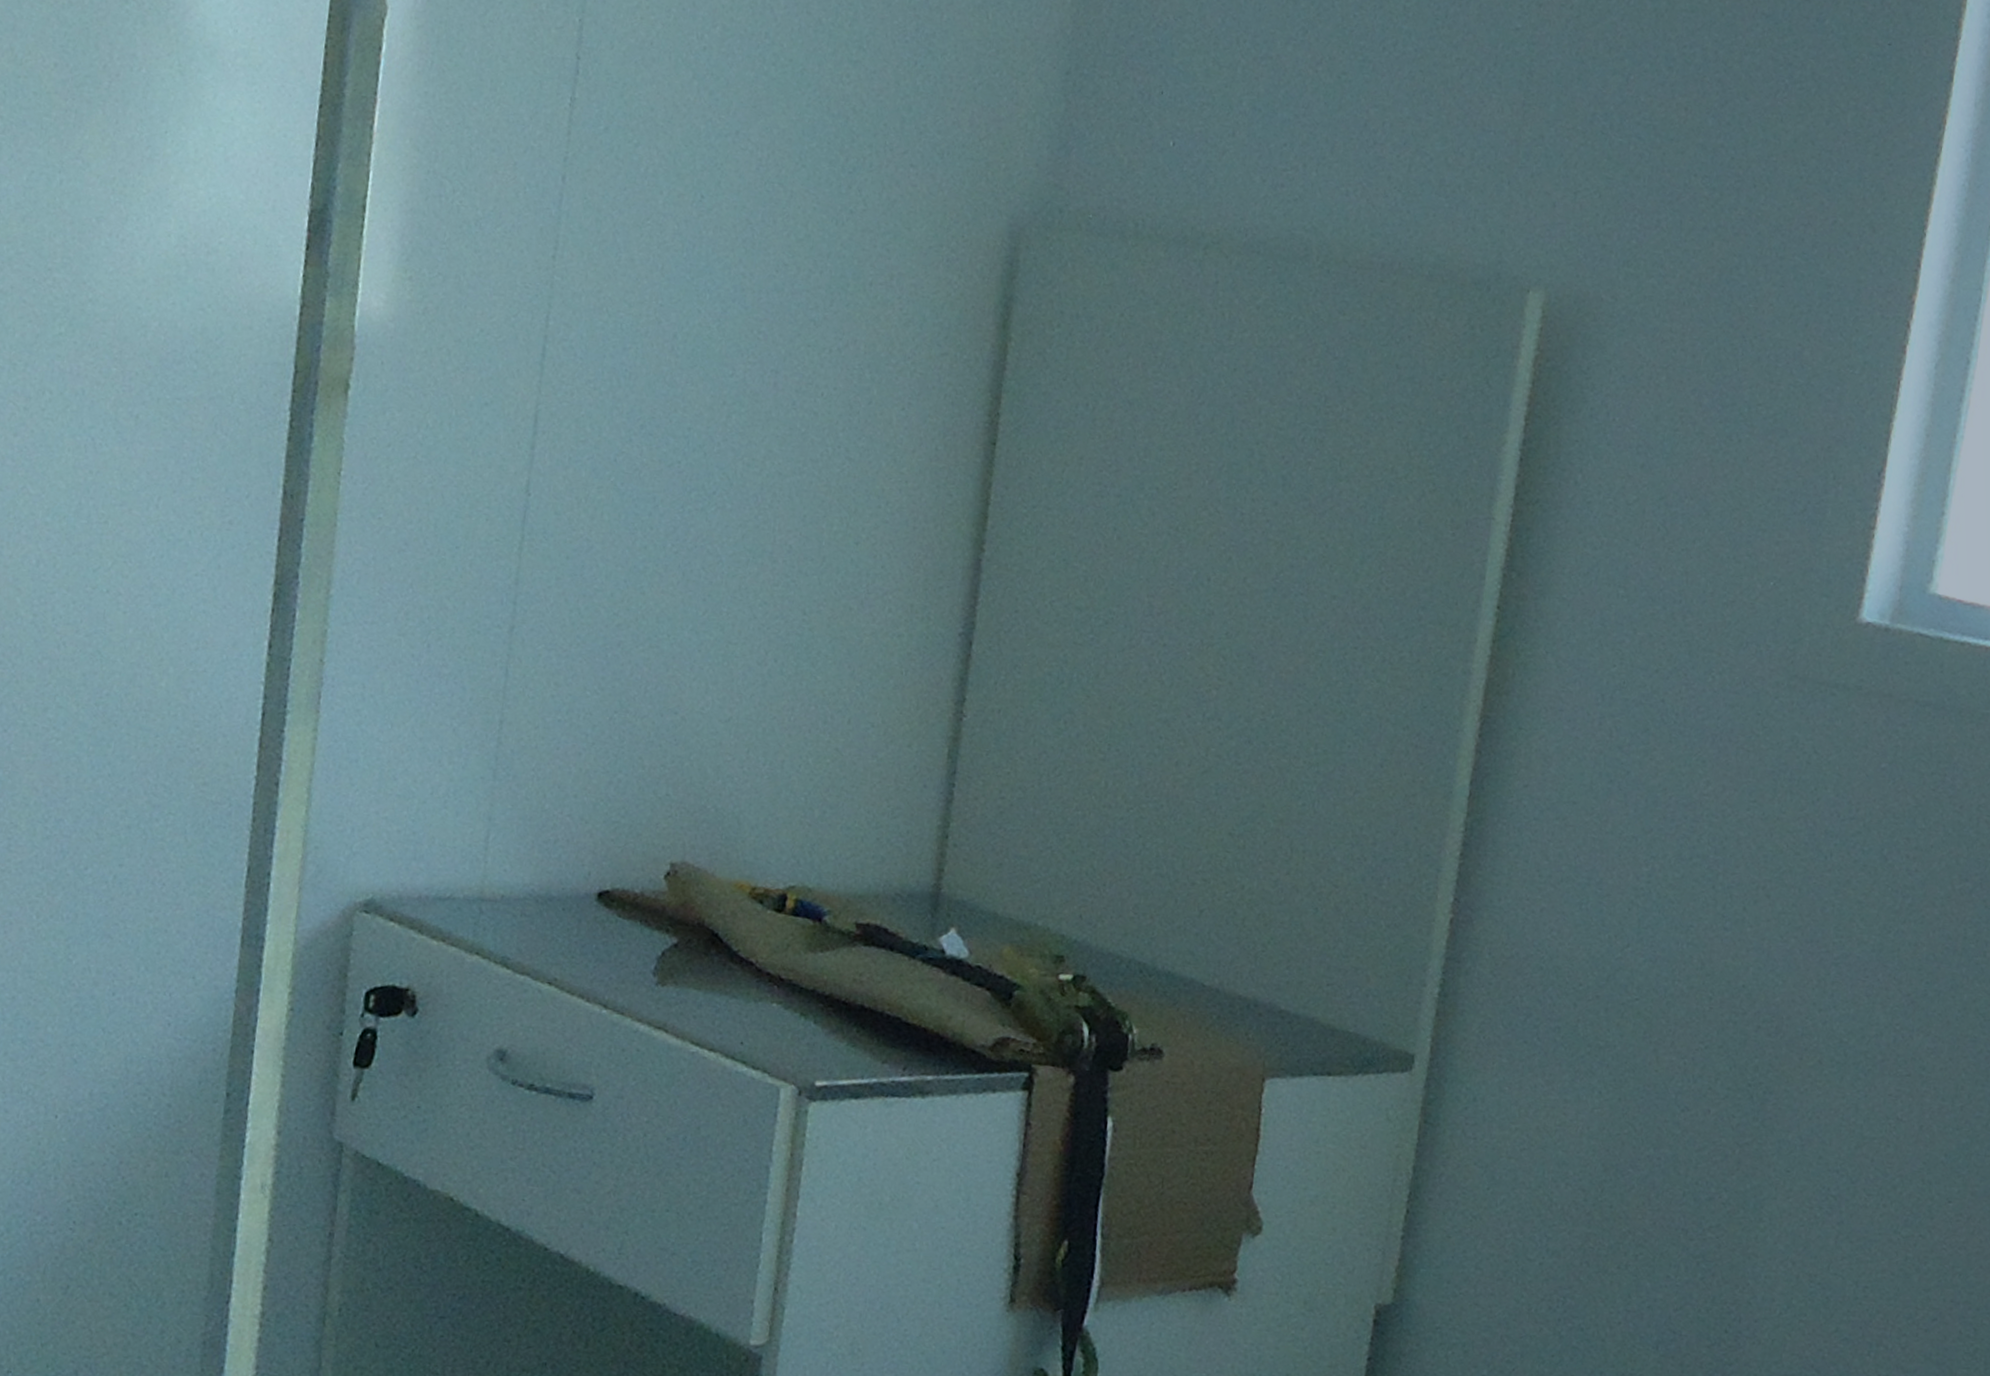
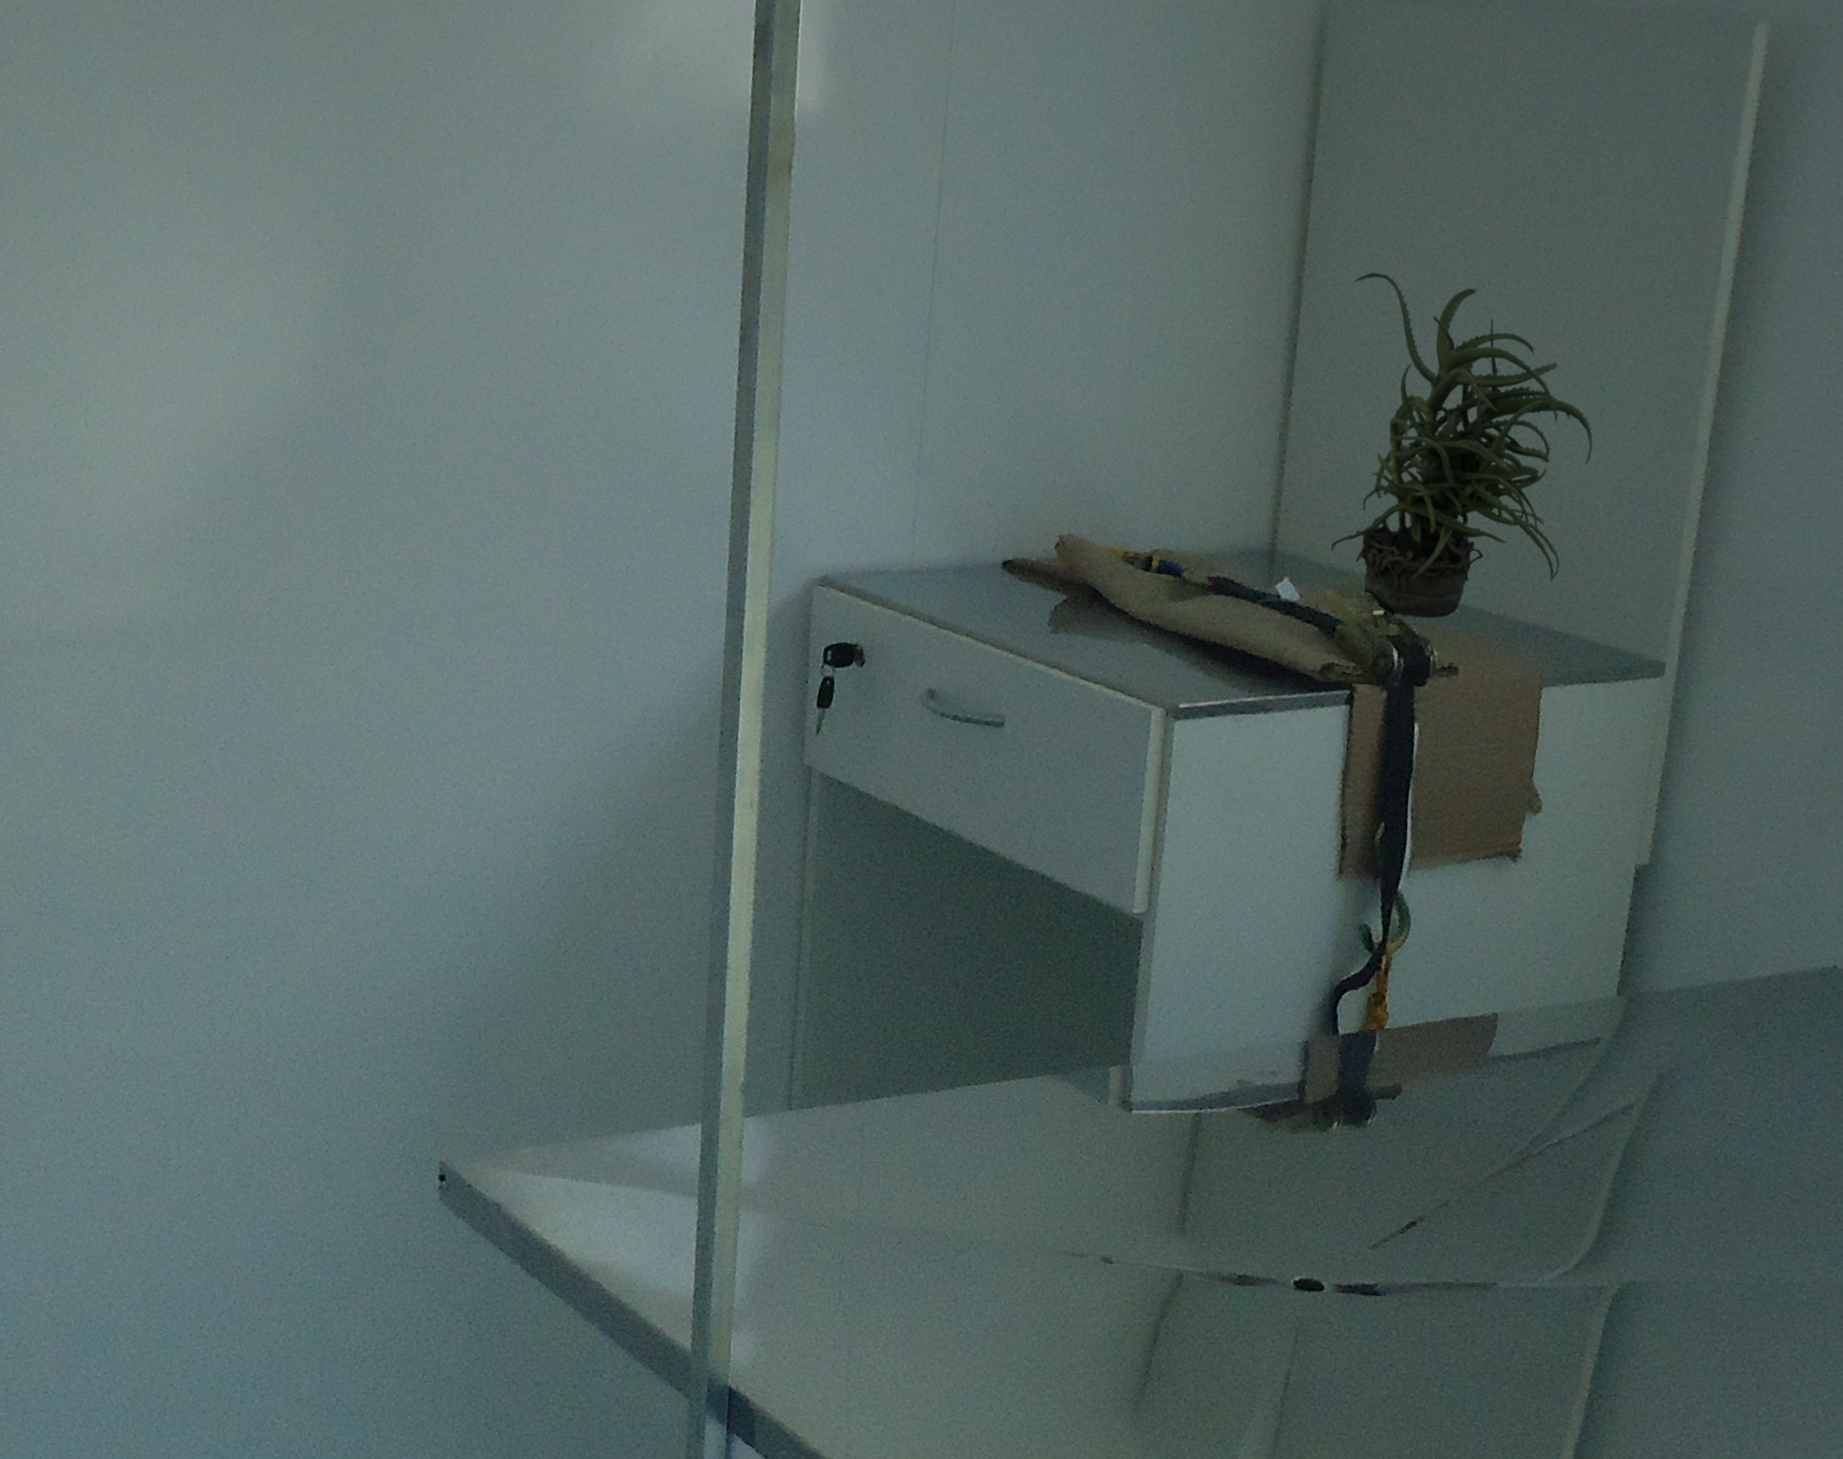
potted plant: none [1008,558,1330,987] -> present [1330,272,1593,618]

